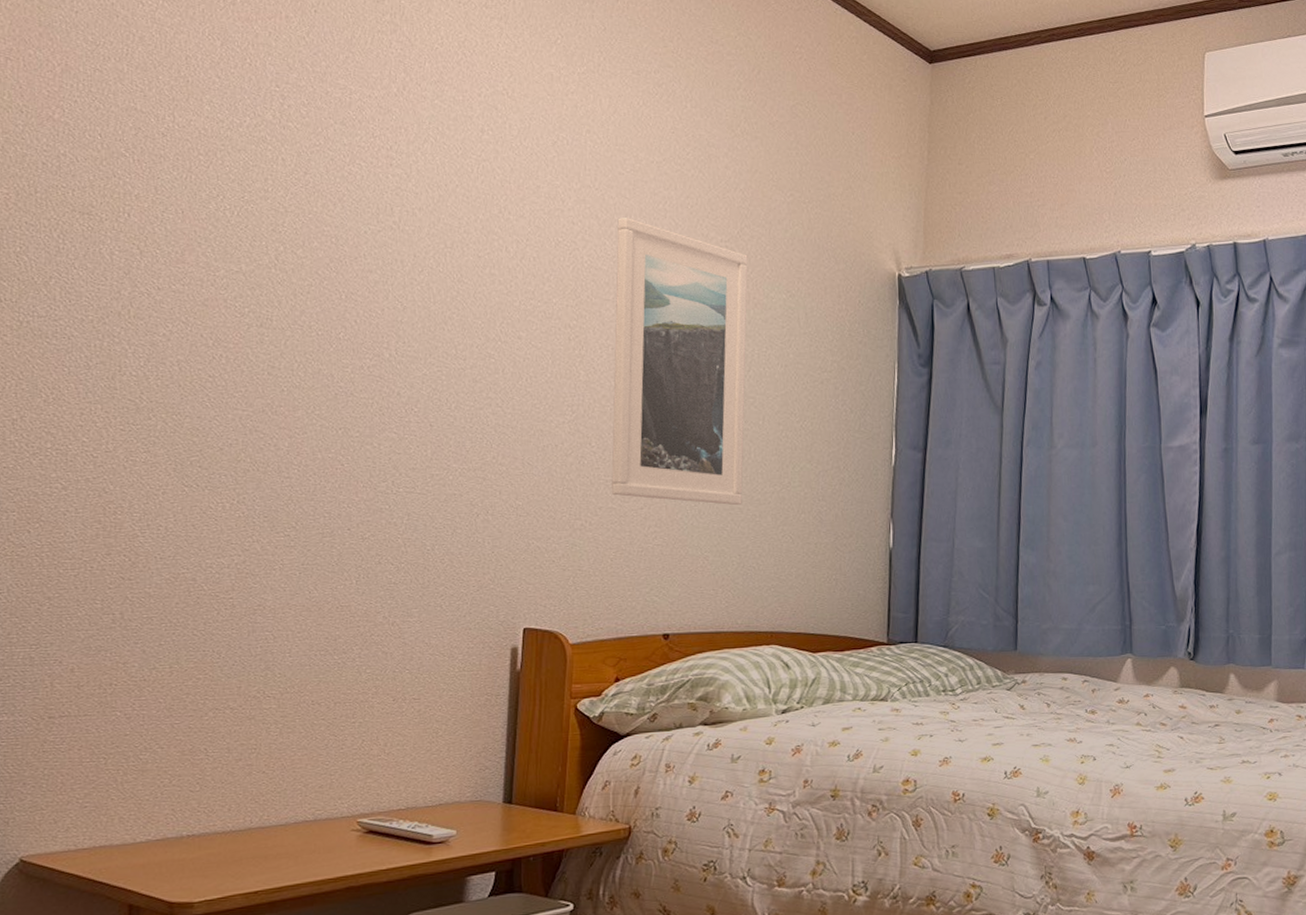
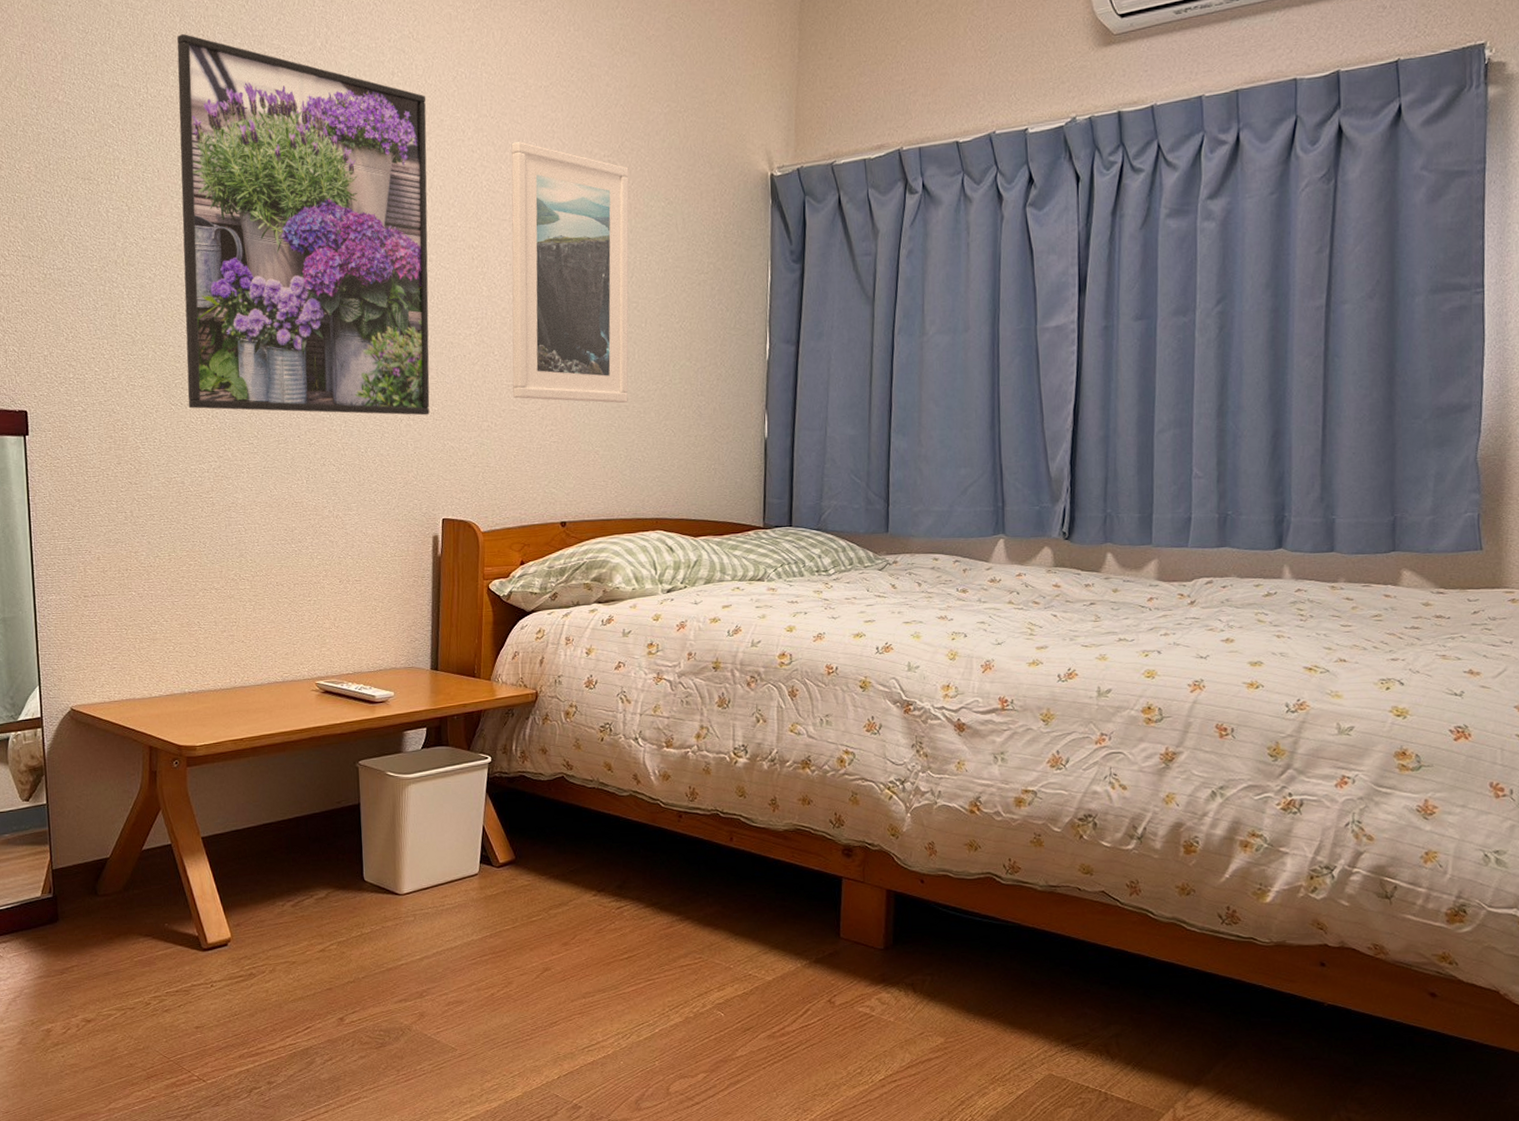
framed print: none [206,60,521,510] -> present [177,34,430,416]

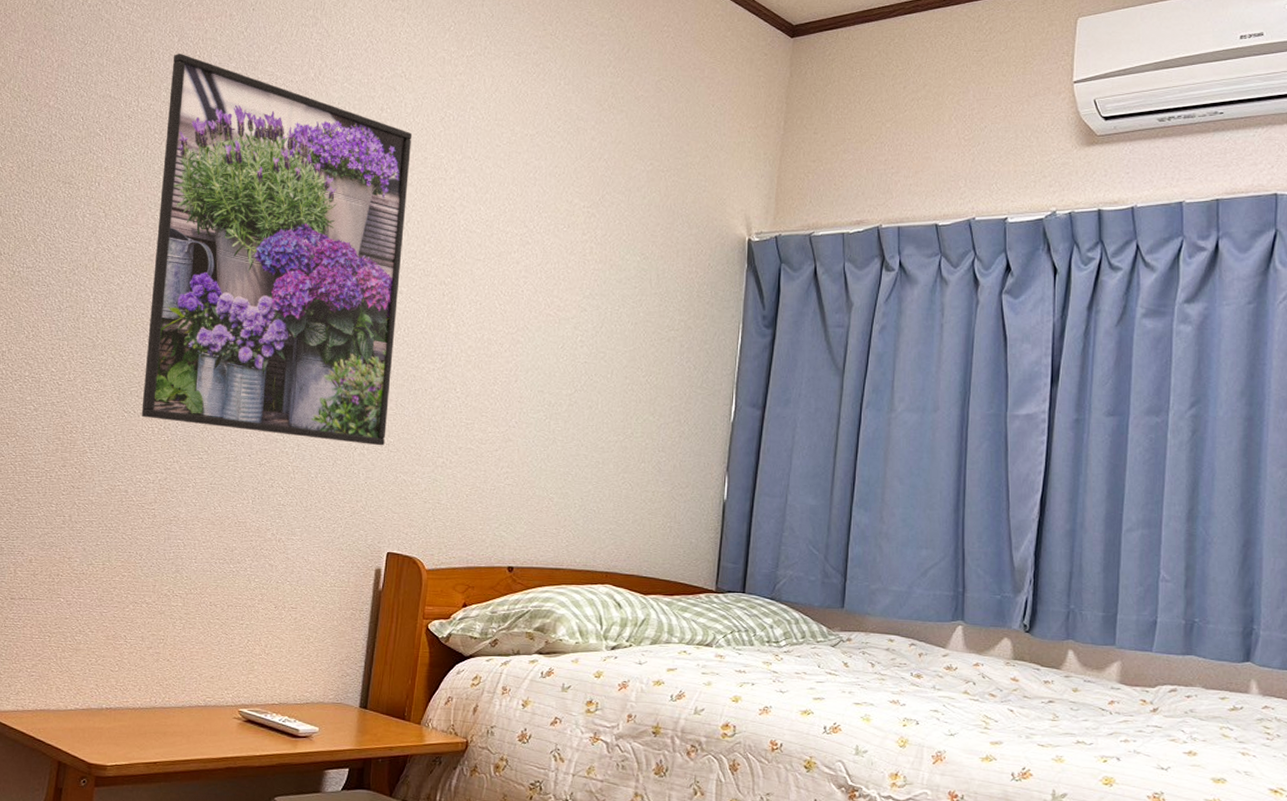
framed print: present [511,141,629,403] -> none [471,184,607,451]

